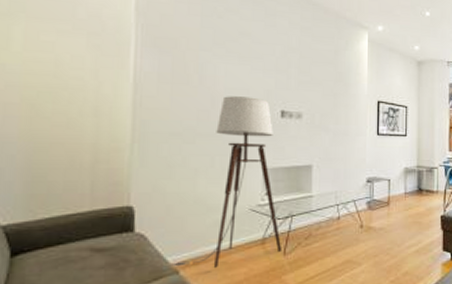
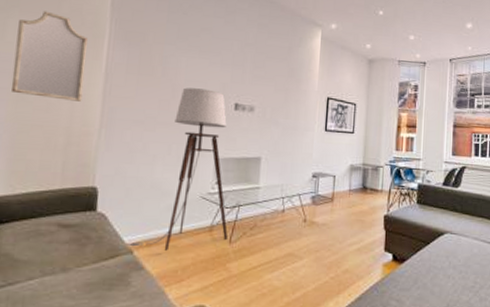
home mirror: none [22,16,111,115] -> present [10,11,88,102]

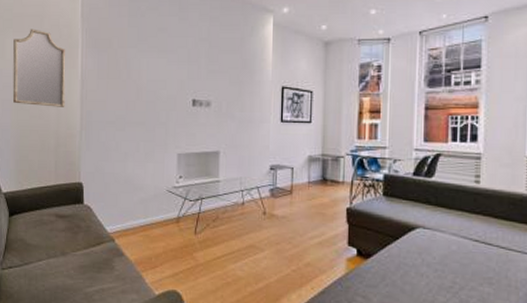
floor lamp: present [129,87,229,252] -> none [111,88,194,241]

